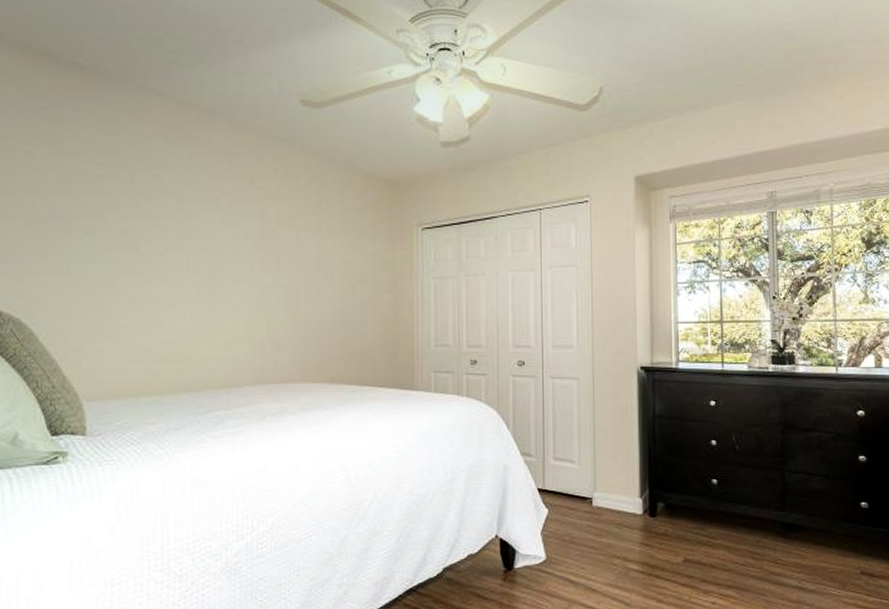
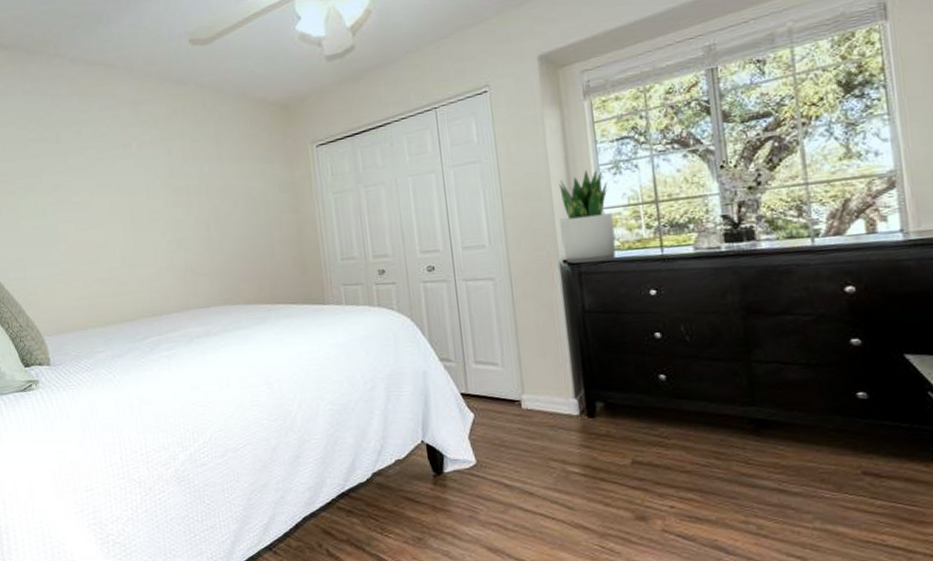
planter: none [641,285,686,372] -> present [559,169,616,264]

